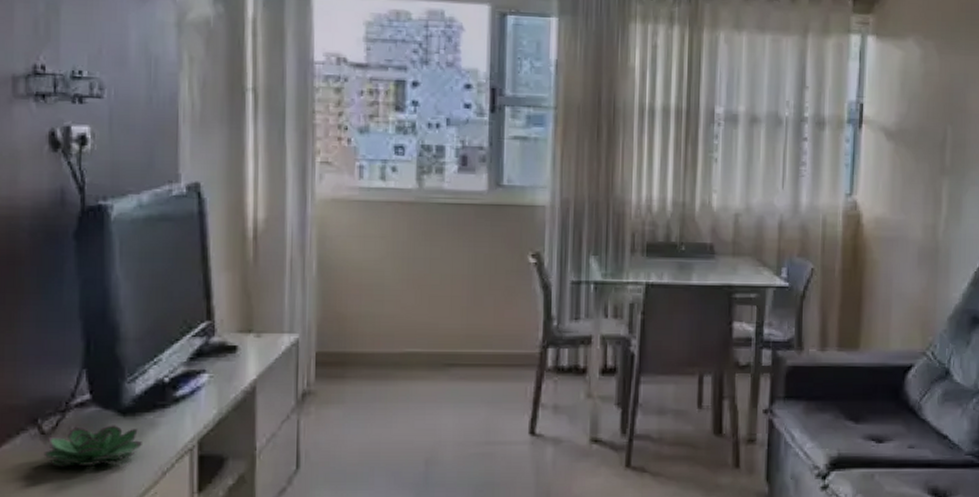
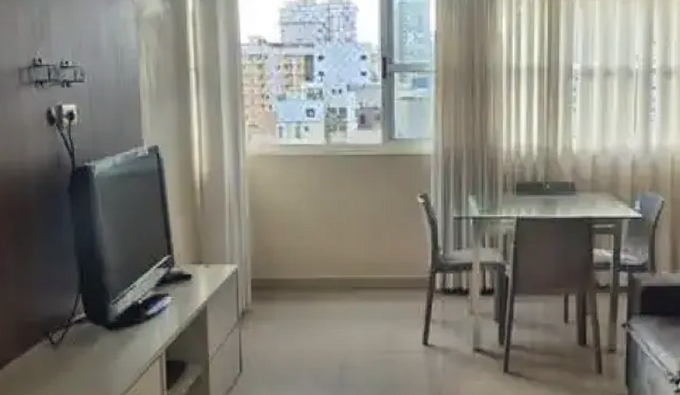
succulent plant: present [43,425,142,467] -> none [54,337,124,369]

